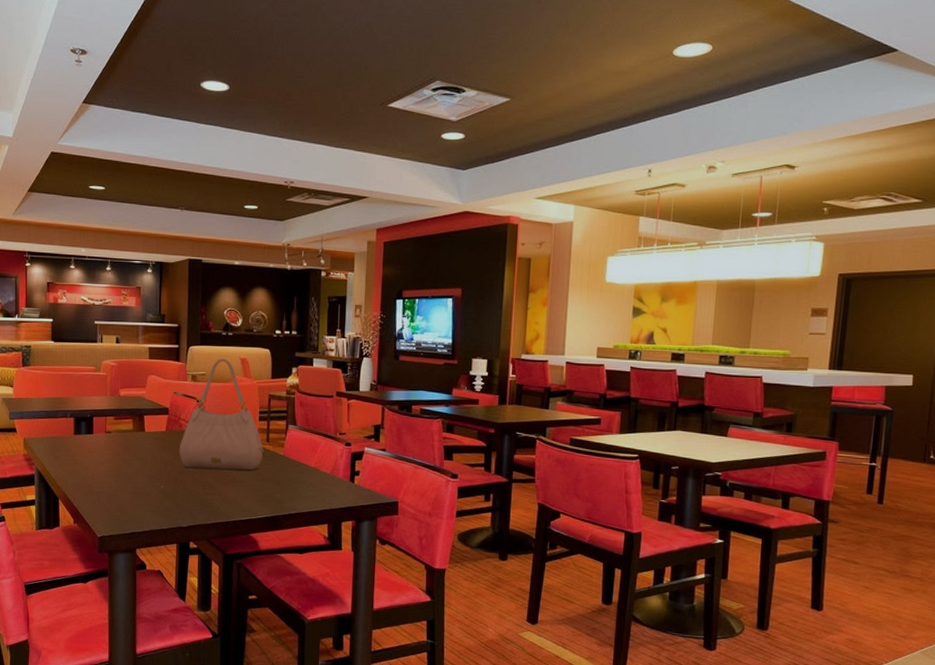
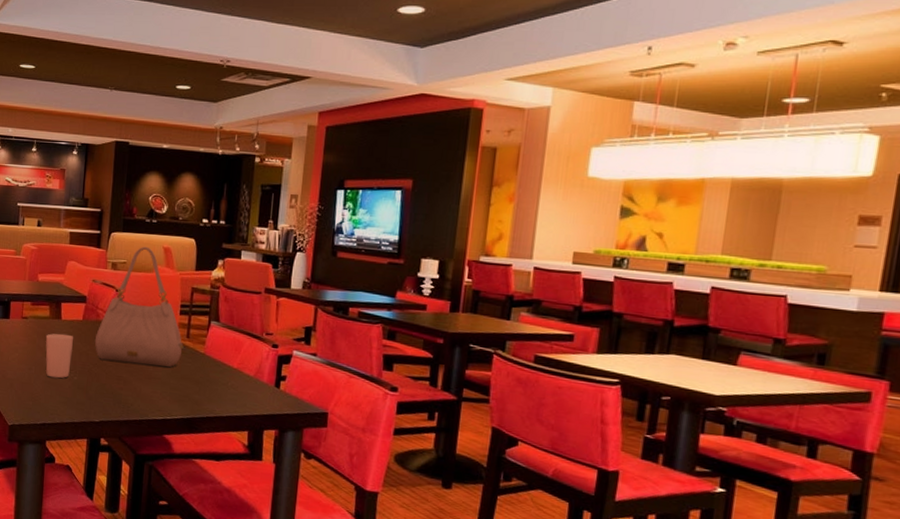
cup: none [130,445,158,489] -> present [45,333,73,379]

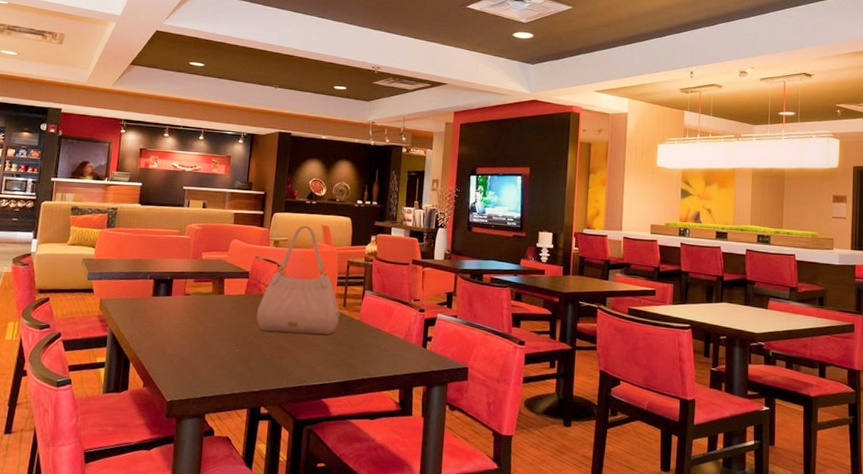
cup: present [45,333,73,379] -> none [207,308,235,352]

